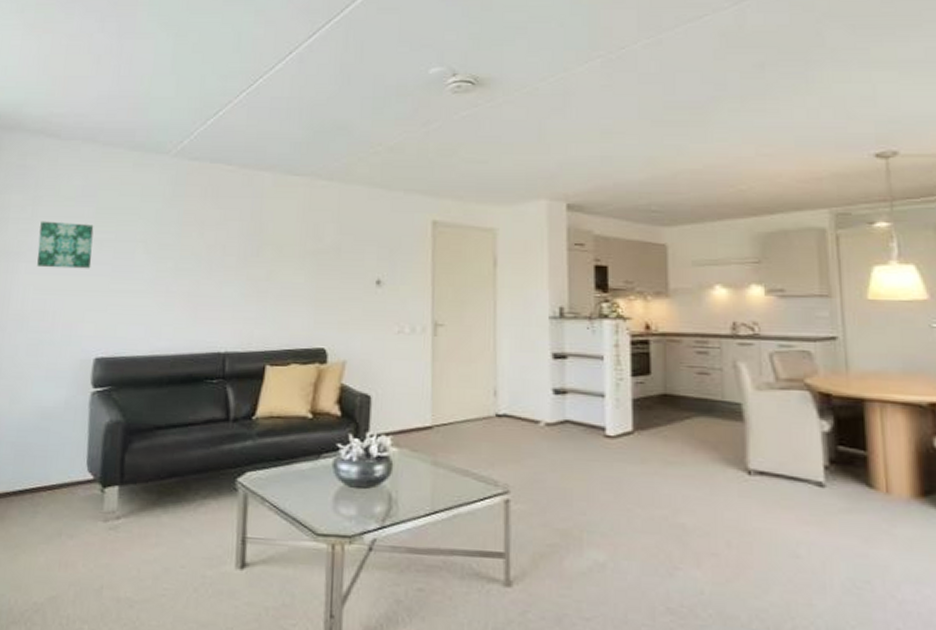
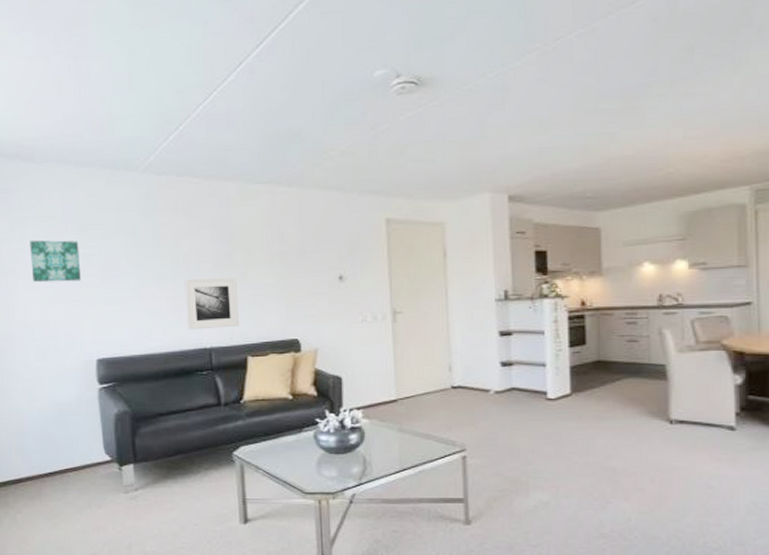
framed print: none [202,272,262,331] -> present [184,278,239,330]

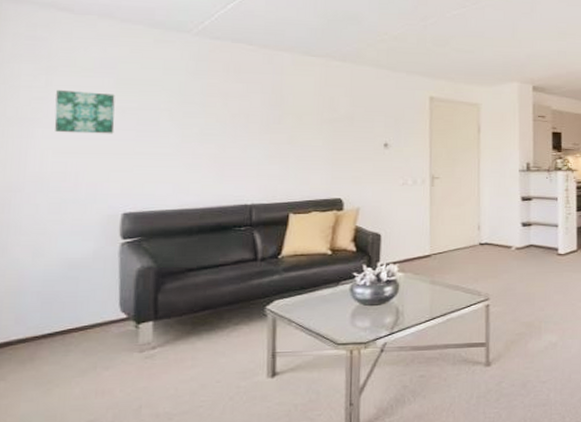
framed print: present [184,278,239,330] -> none [229,137,285,187]

